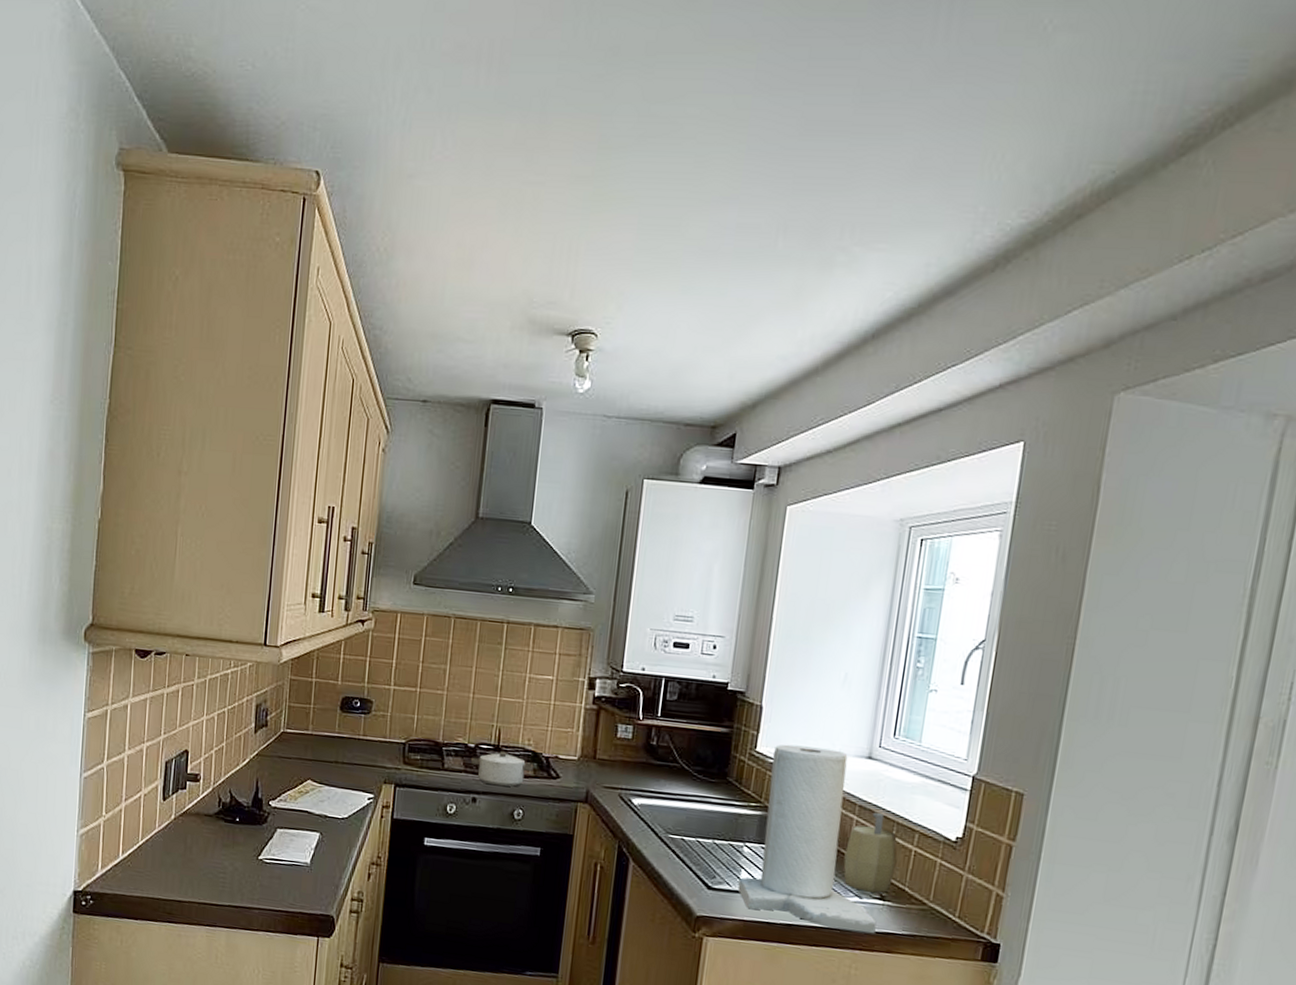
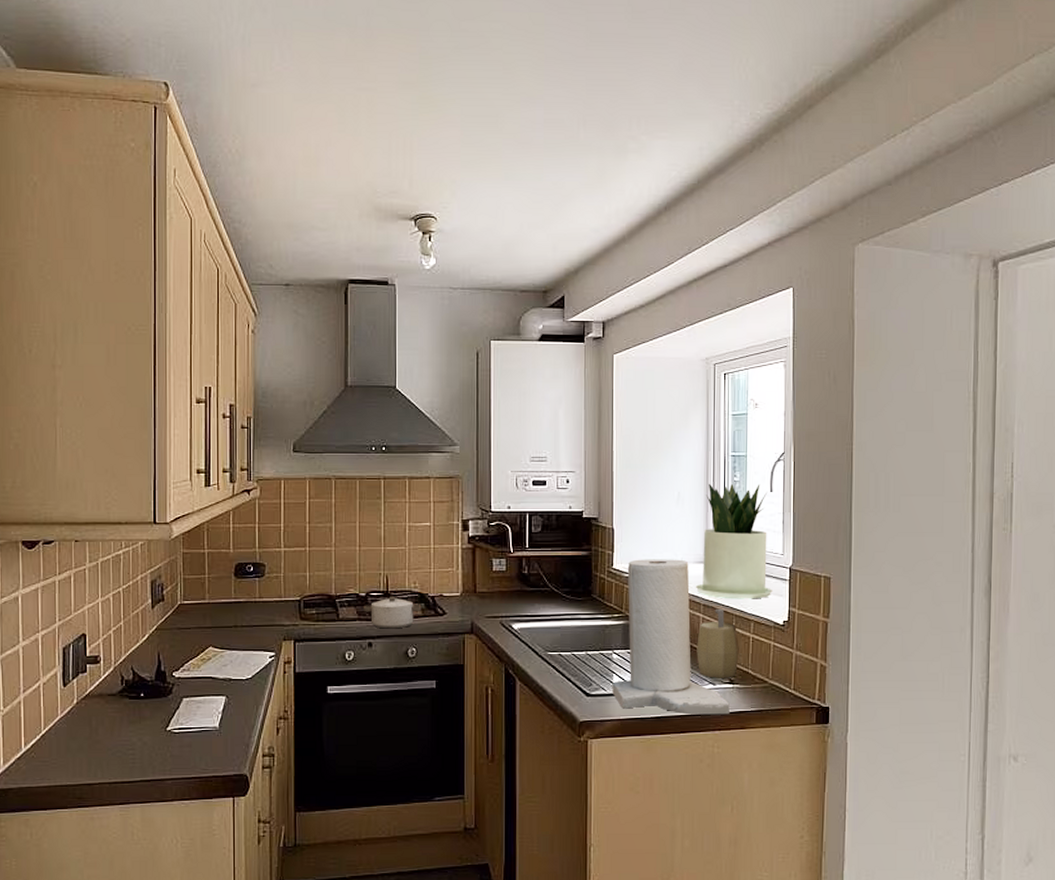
planter: none [852,666,958,808] -> present [695,483,773,599]

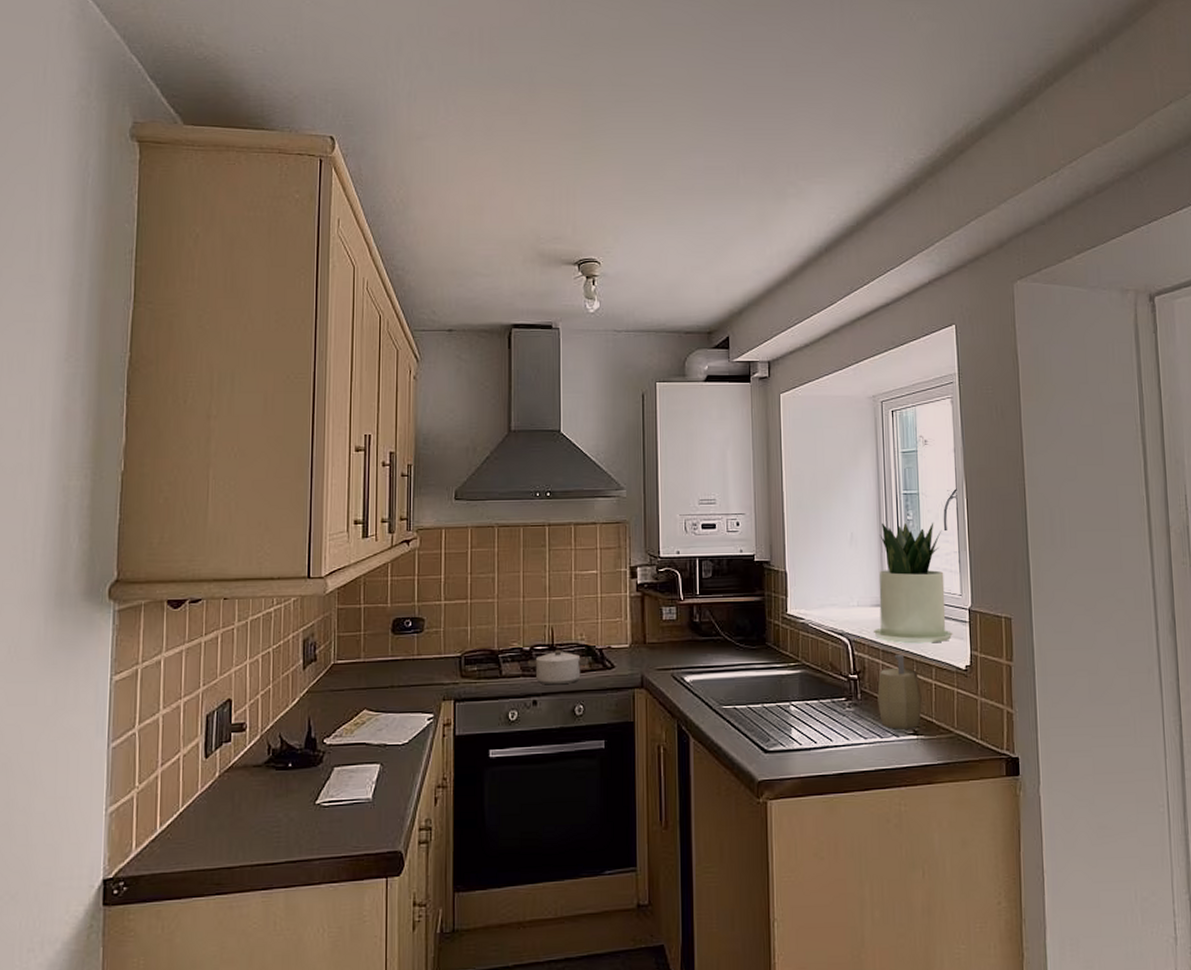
paper towel: present [612,559,730,715] -> none [791,602,915,770]

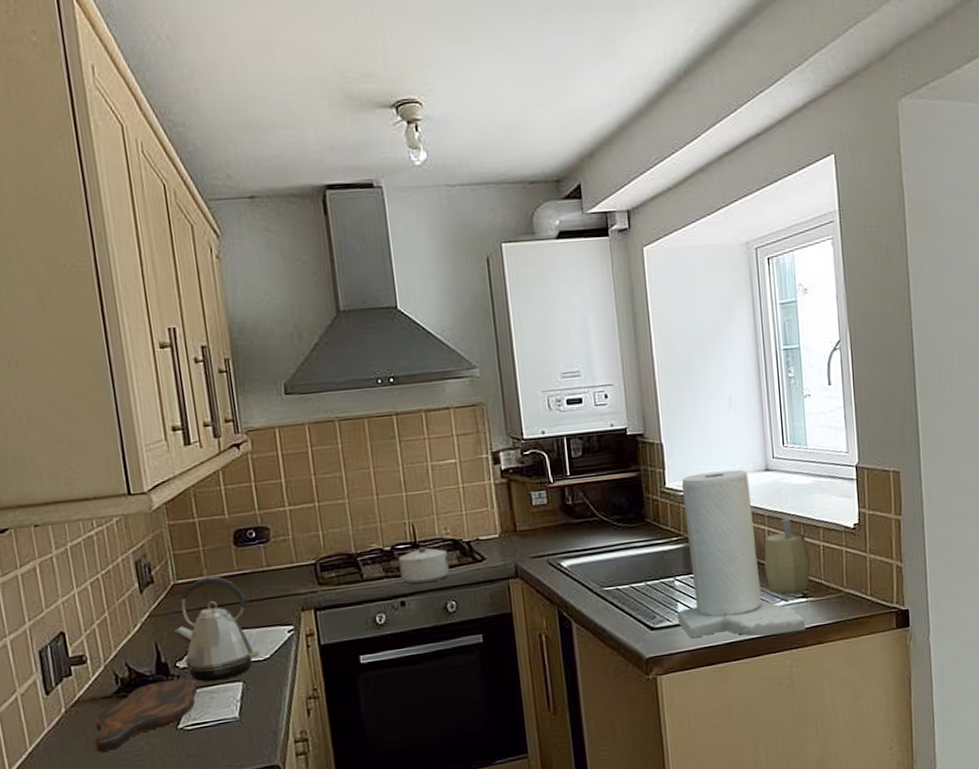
cutting board: none [236,755,339,819] -> present [92,678,198,752]
kettle: none [326,660,399,761] -> present [173,576,259,682]
paper towel: none [791,602,915,770] -> present [677,469,806,639]
planter: present [873,522,953,644] -> none [757,378,840,507]

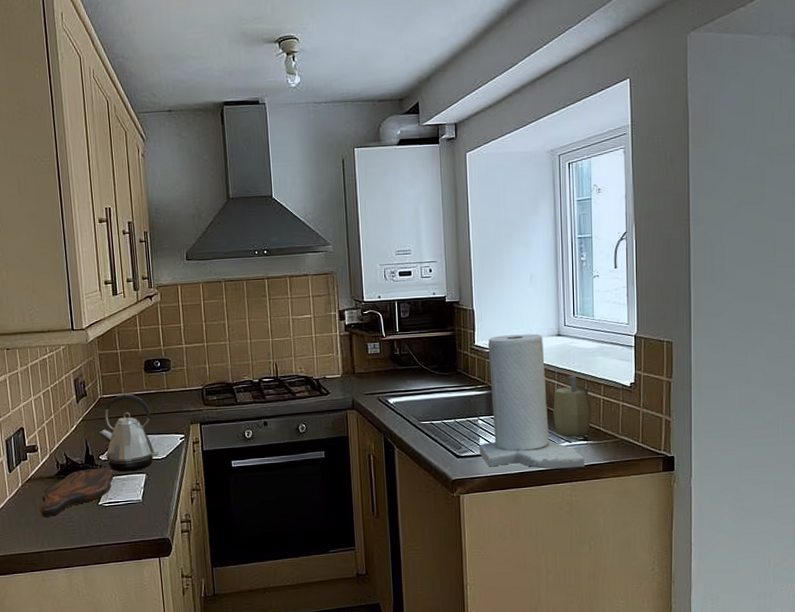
cooking pot: present [389,546,457,584] -> none [257,380,308,409]

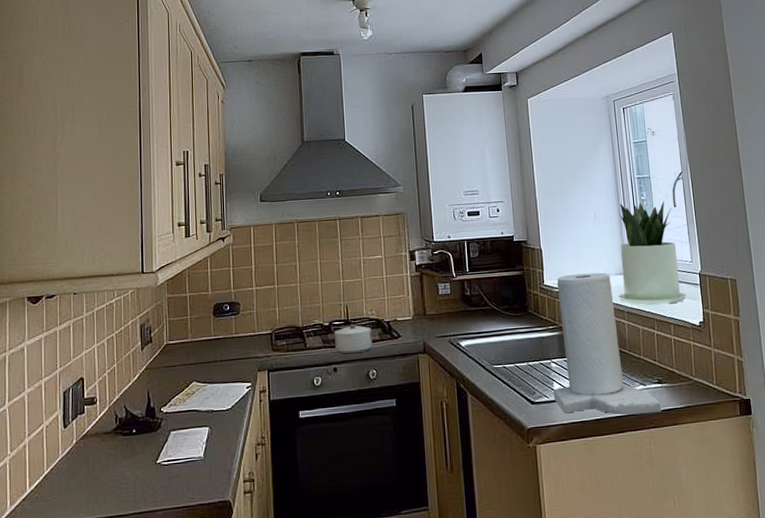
cutting board: present [38,468,114,517] -> none [92,421,175,479]
kettle: present [98,394,159,472] -> none [162,340,224,426]
cooking pot: none [257,380,308,409] -> present [327,323,379,354]
planter: none [549,262,620,367] -> present [618,201,687,306]
soap dispenser: present [553,375,591,437] -> none [625,314,664,380]

